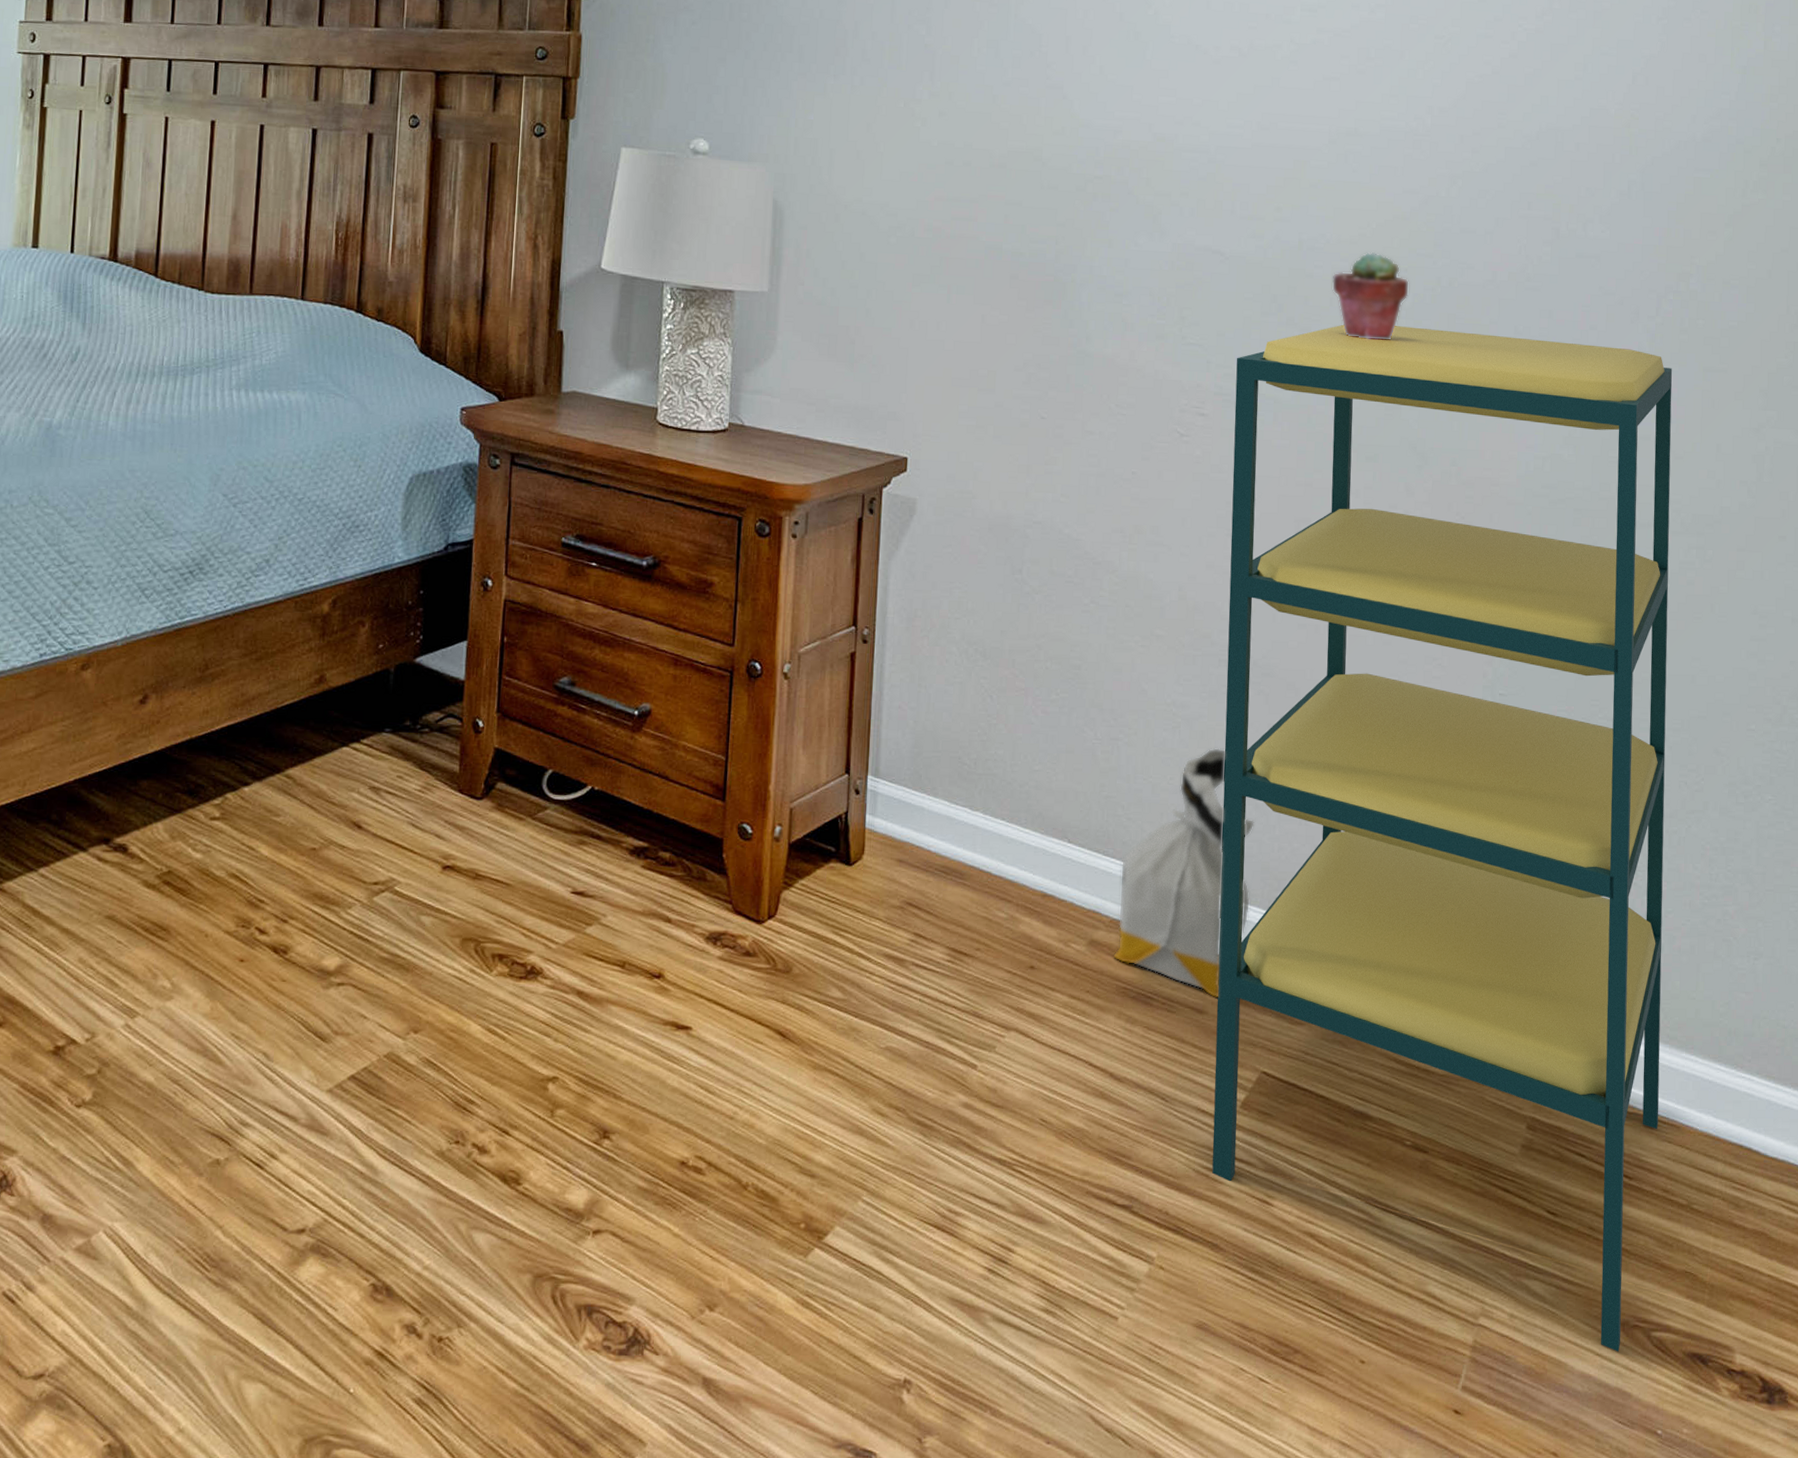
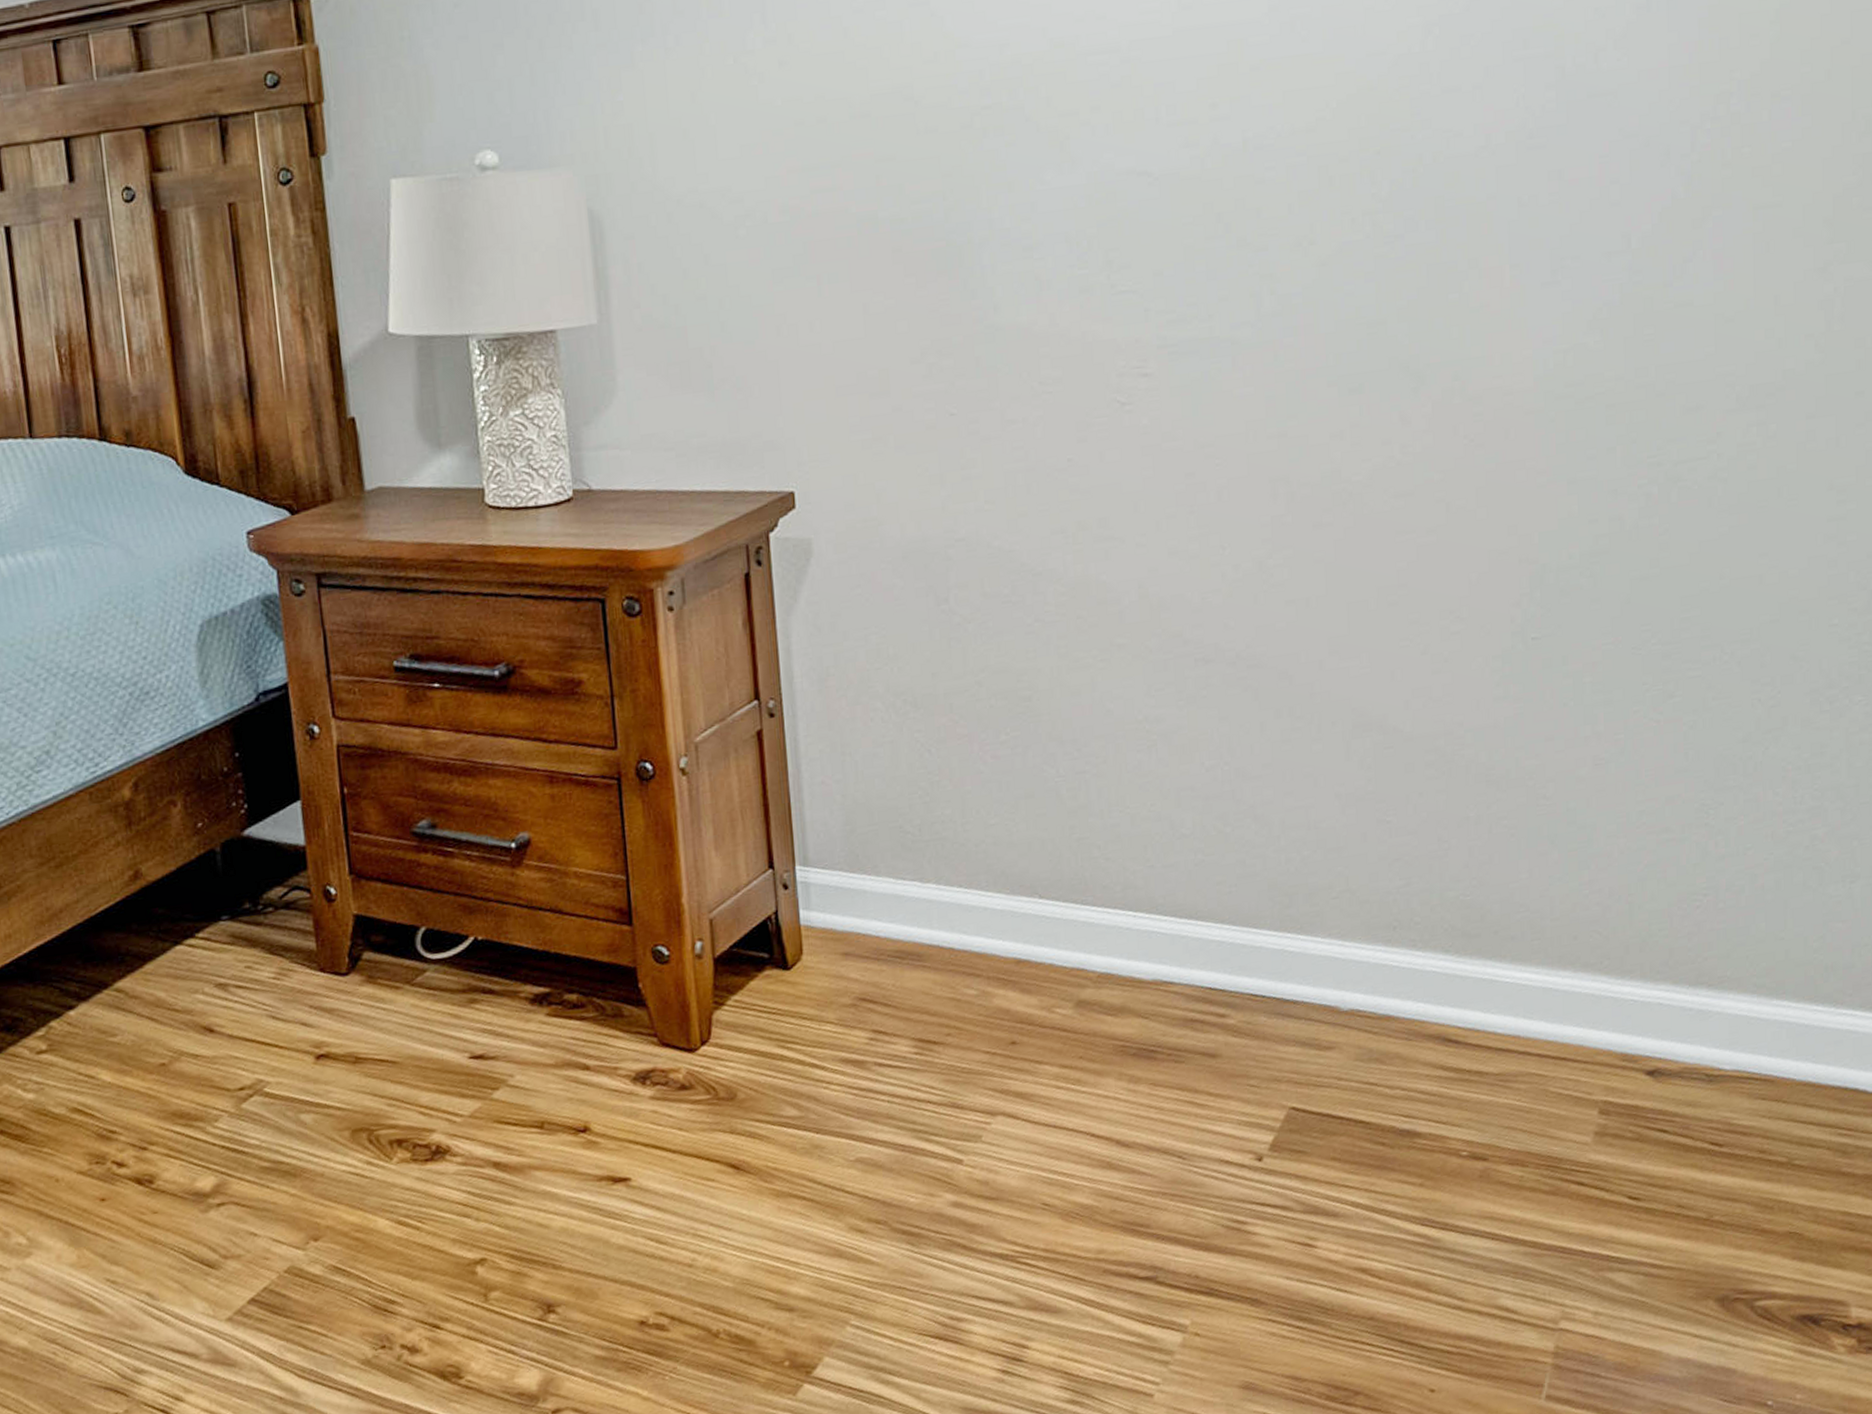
bag: present [1113,748,1254,998] -> none [1103,760,1259,1039]
shelving unit: present [1212,324,1672,1352] -> none [1179,199,1750,1330]
potted succulent: present [1331,251,1410,340] -> none [1288,136,1385,247]

